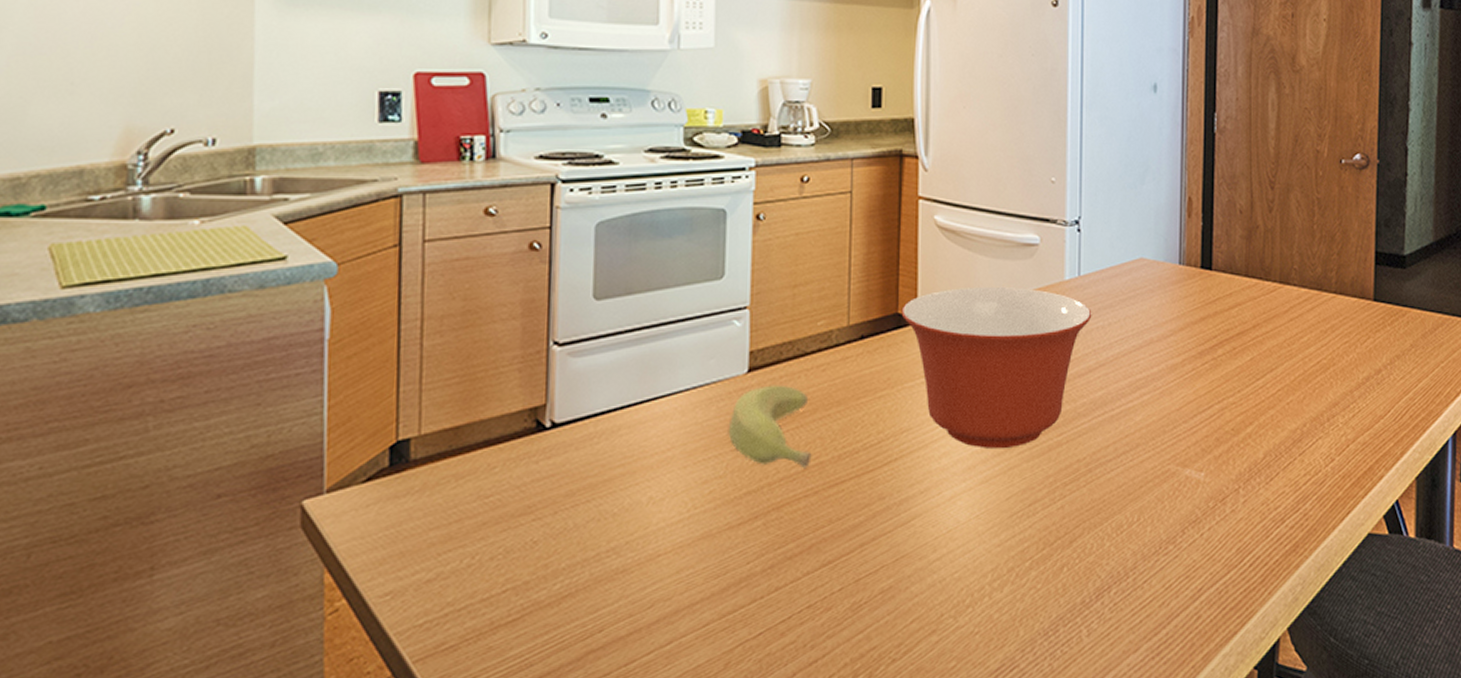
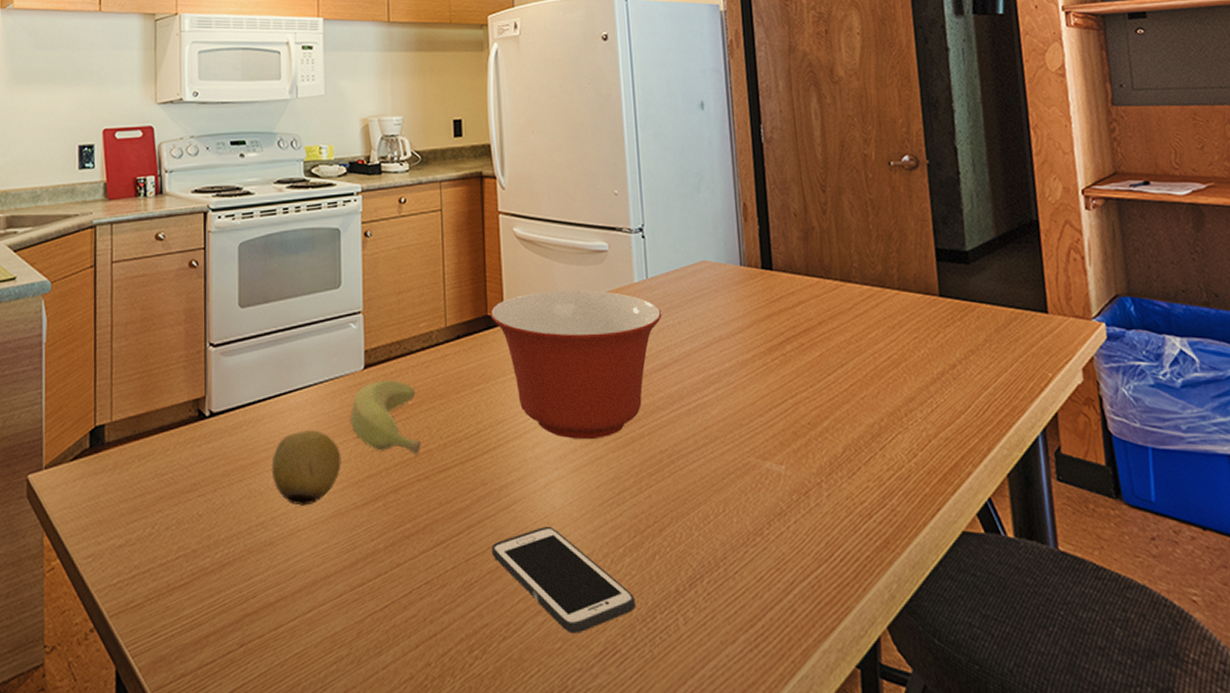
fruit: none [628,442,715,528] -> present [271,430,341,506]
cell phone: none [885,541,1038,652] -> present [491,526,635,634]

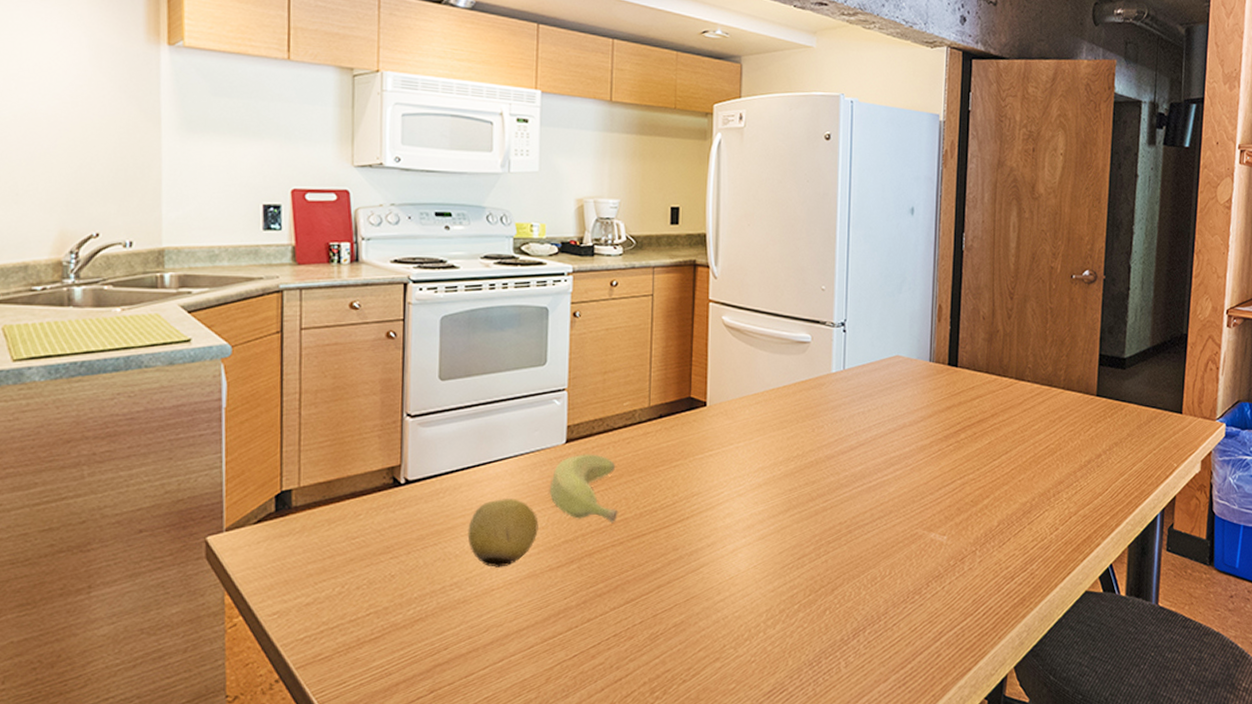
mixing bowl: present [490,289,662,439] -> none [693,376,854,511]
cell phone: present [491,526,635,634] -> none [678,586,804,676]

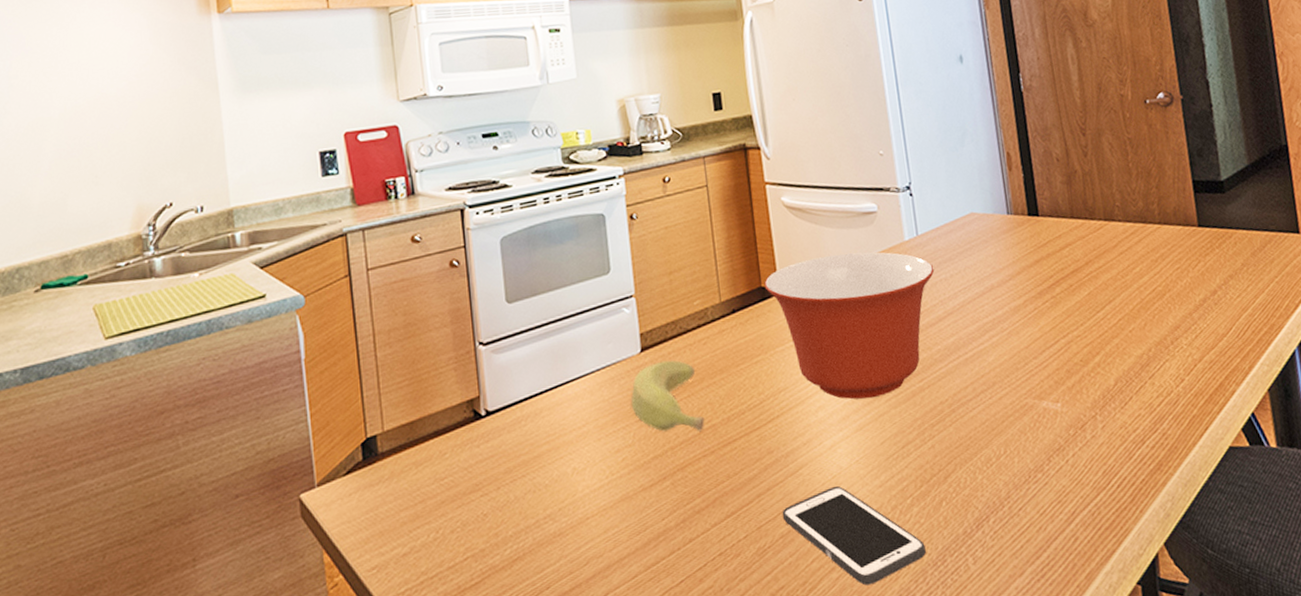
fruit: present [467,499,539,568] -> none [554,417,626,494]
cell phone: none [678,586,804,676] -> present [782,485,926,586]
mixing bowl: none [693,376,854,511] -> present [764,252,935,400]

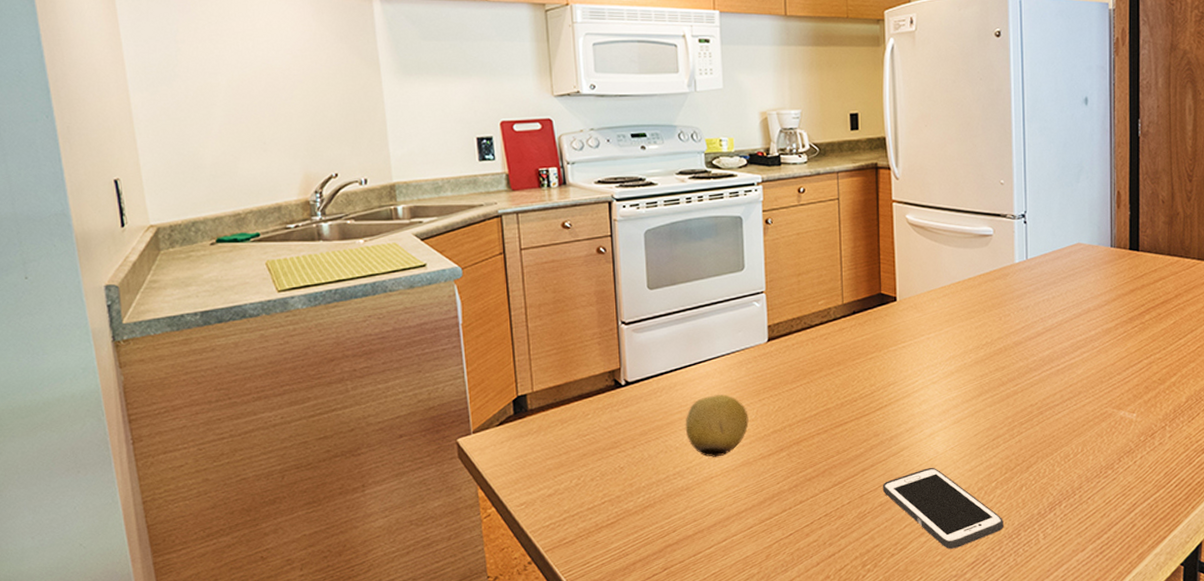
fruit: none [554,417,626,494] -> present [685,394,749,457]
banana: present [631,360,705,432] -> none [756,350,821,414]
mixing bowl: present [764,252,935,400] -> none [883,270,1039,397]

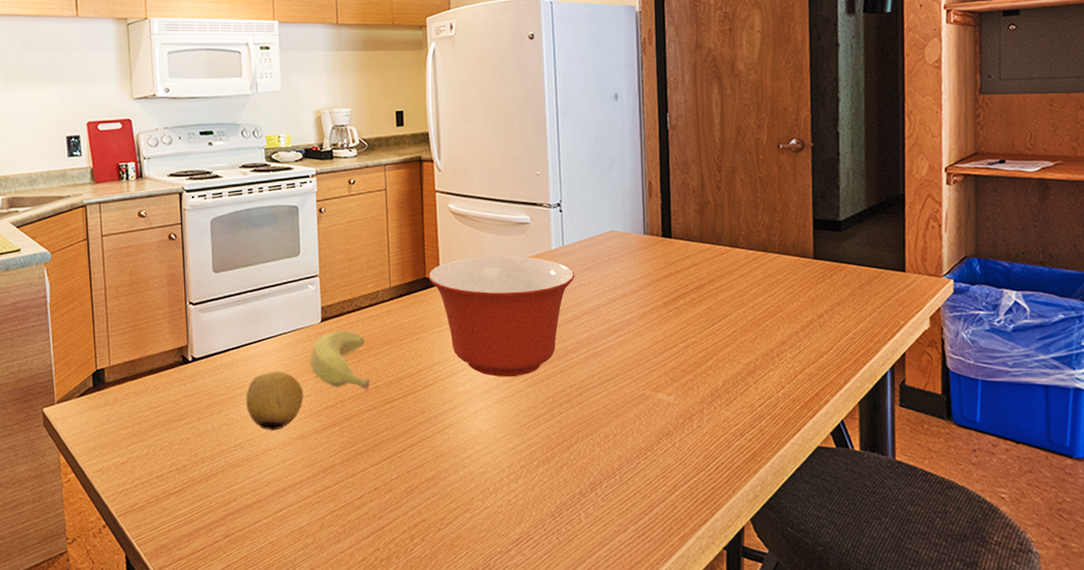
banana: none [756,350,821,414] -> present [310,330,370,391]
cell phone: present [882,467,1004,549] -> none [428,444,546,526]
mixing bowl: none [883,270,1039,397] -> present [428,256,575,377]

